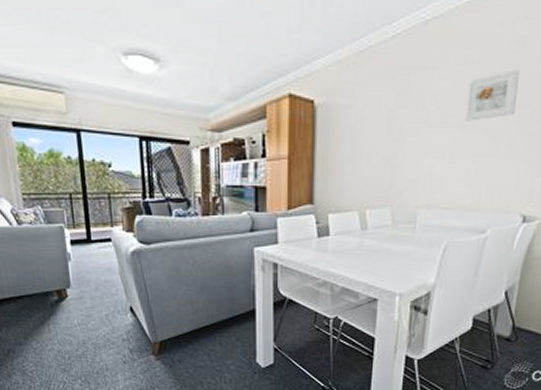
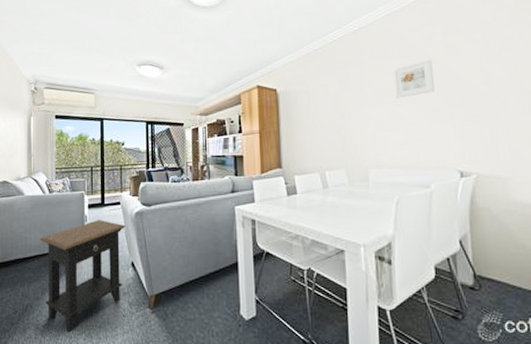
side table: none [13,259,121,379] -> present [39,220,125,333]

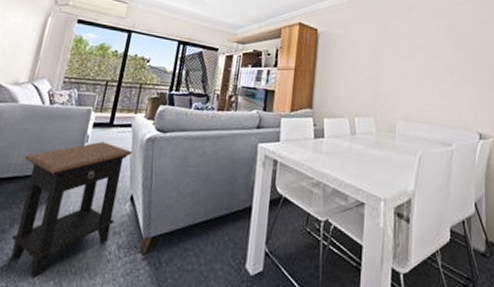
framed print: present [393,59,434,99] -> none [426,23,462,56]

